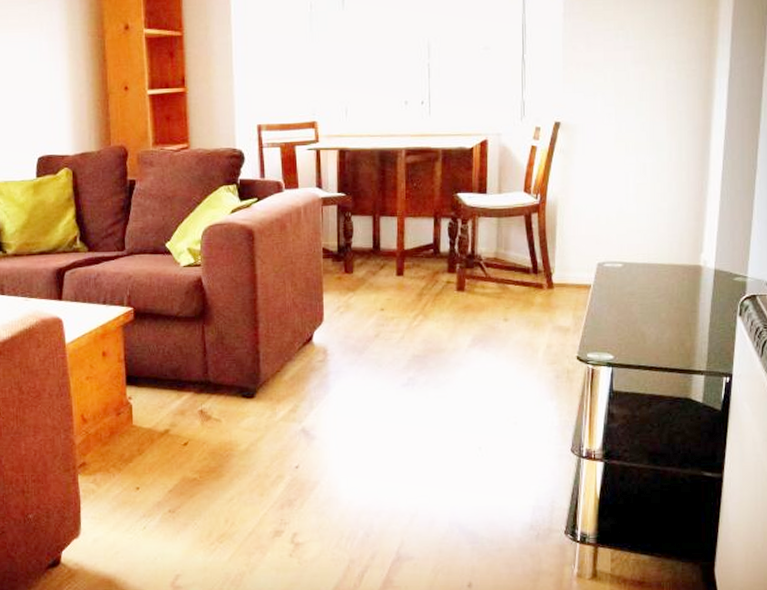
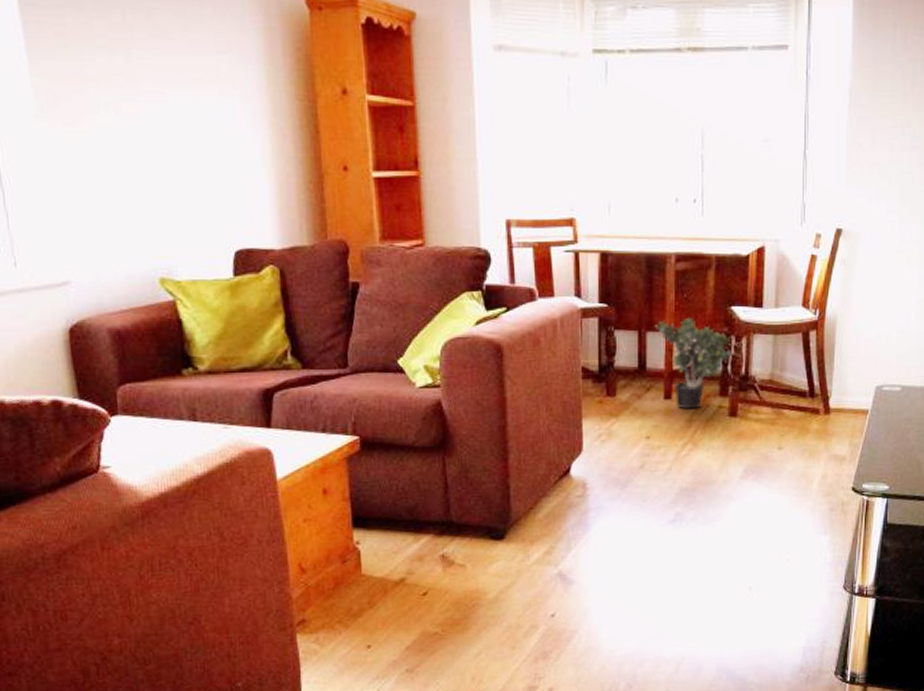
potted plant: none [388,203,459,285] -> present [655,317,733,409]

